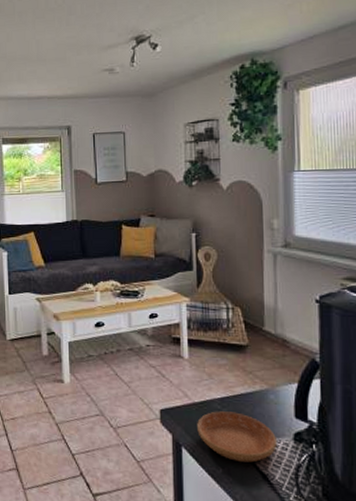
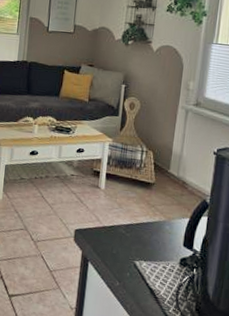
saucer: present [197,411,277,463] -> none [103,235,166,280]

